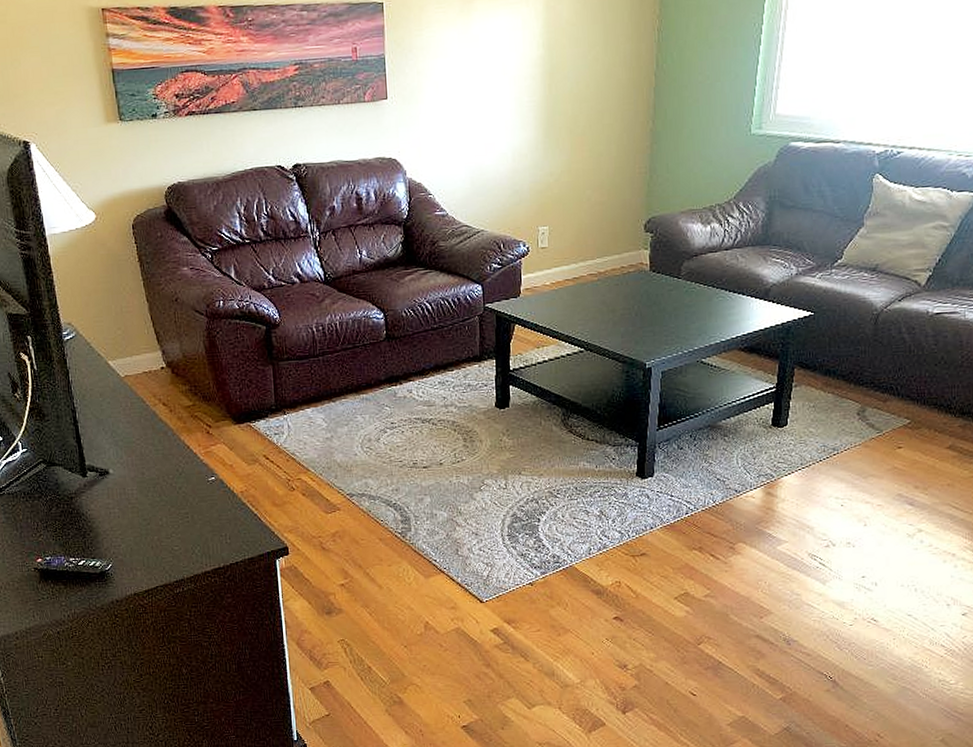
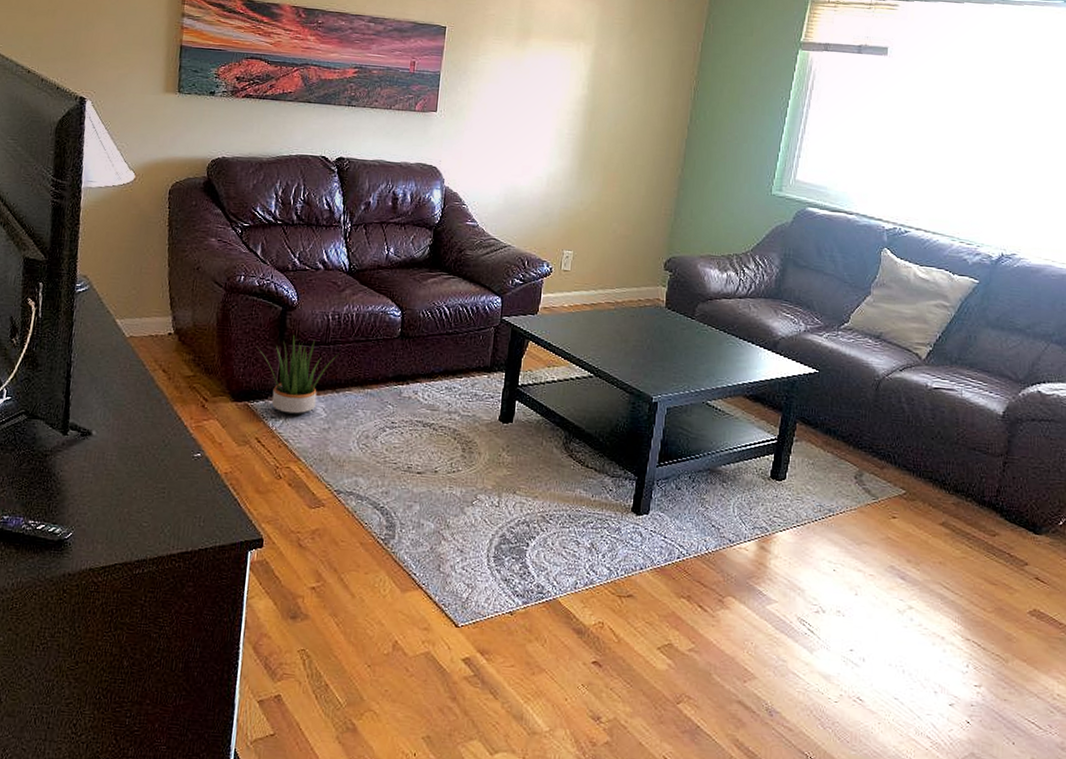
potted plant: none [249,352,330,429] -> present [258,335,339,415]

